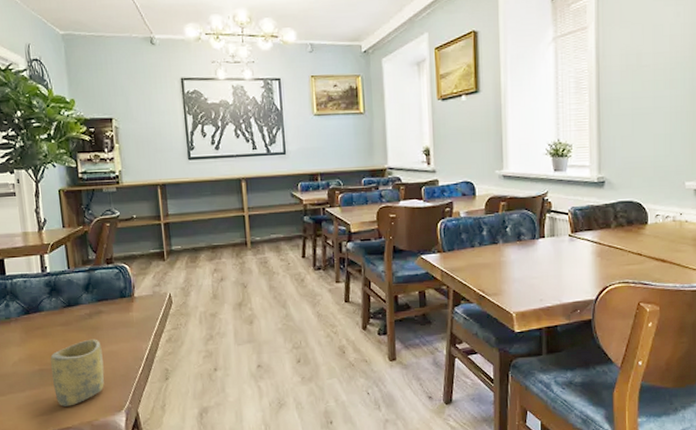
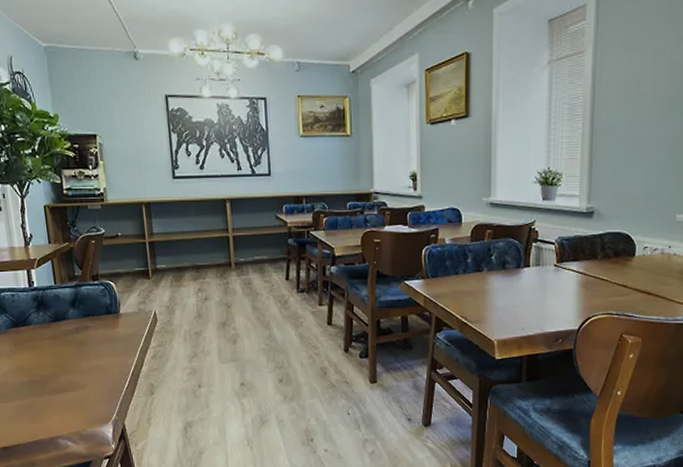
cup: present [50,339,105,407] -> none [39,353,92,417]

